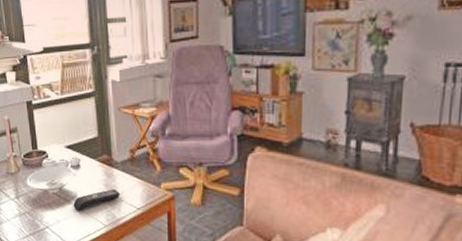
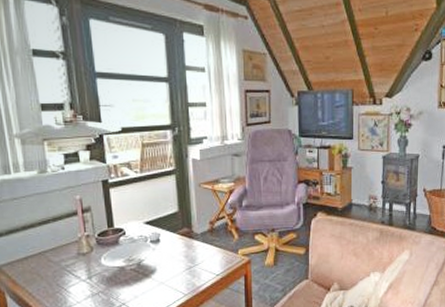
remote control: present [73,189,121,211] -> none [152,260,201,284]

